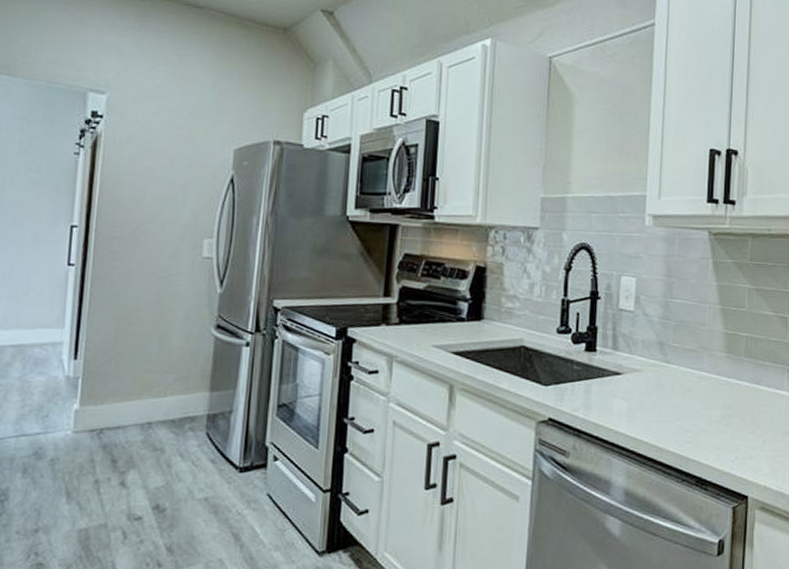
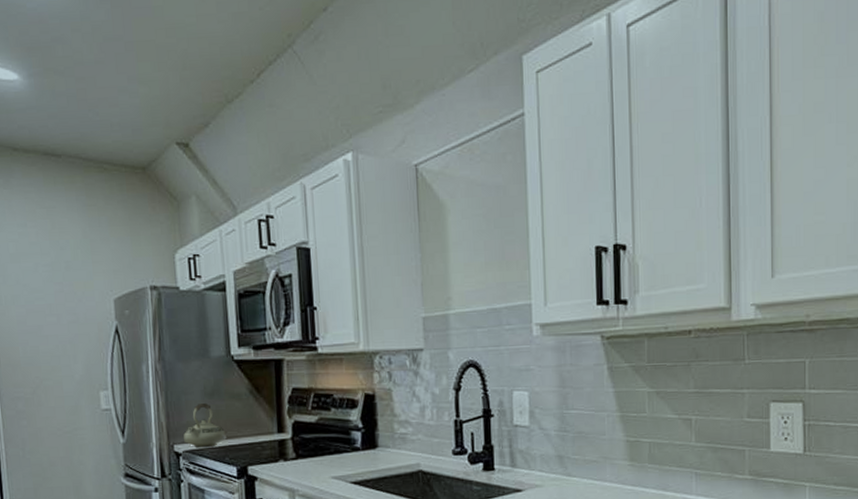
teakettle: none [284,260,330,305] -> present [183,402,227,447]

